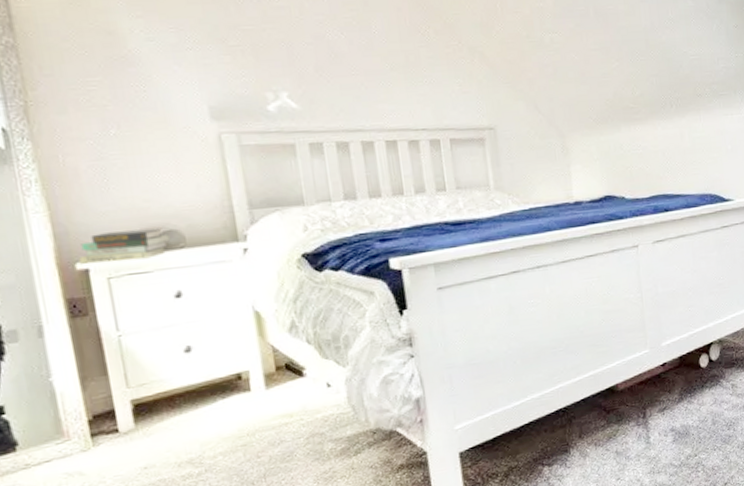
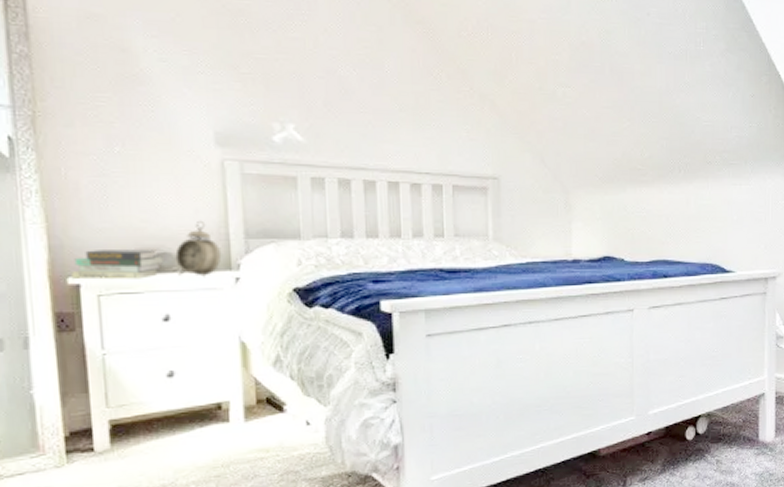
alarm clock: none [180,195,228,252] -> present [175,220,222,278]

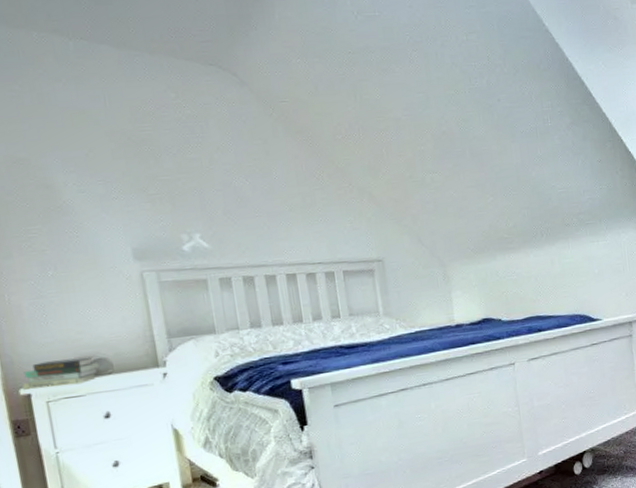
alarm clock: present [175,220,222,278] -> none [109,326,149,377]

